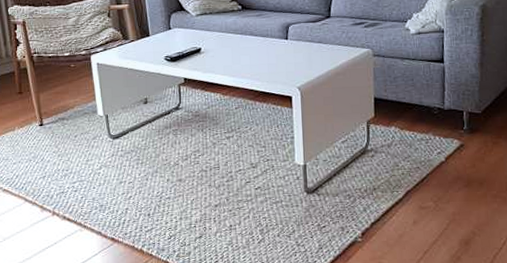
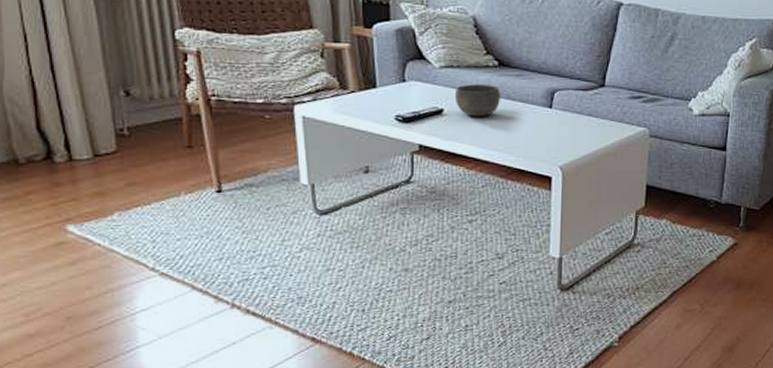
bowl: none [209,25,245,52] -> present [454,84,500,117]

